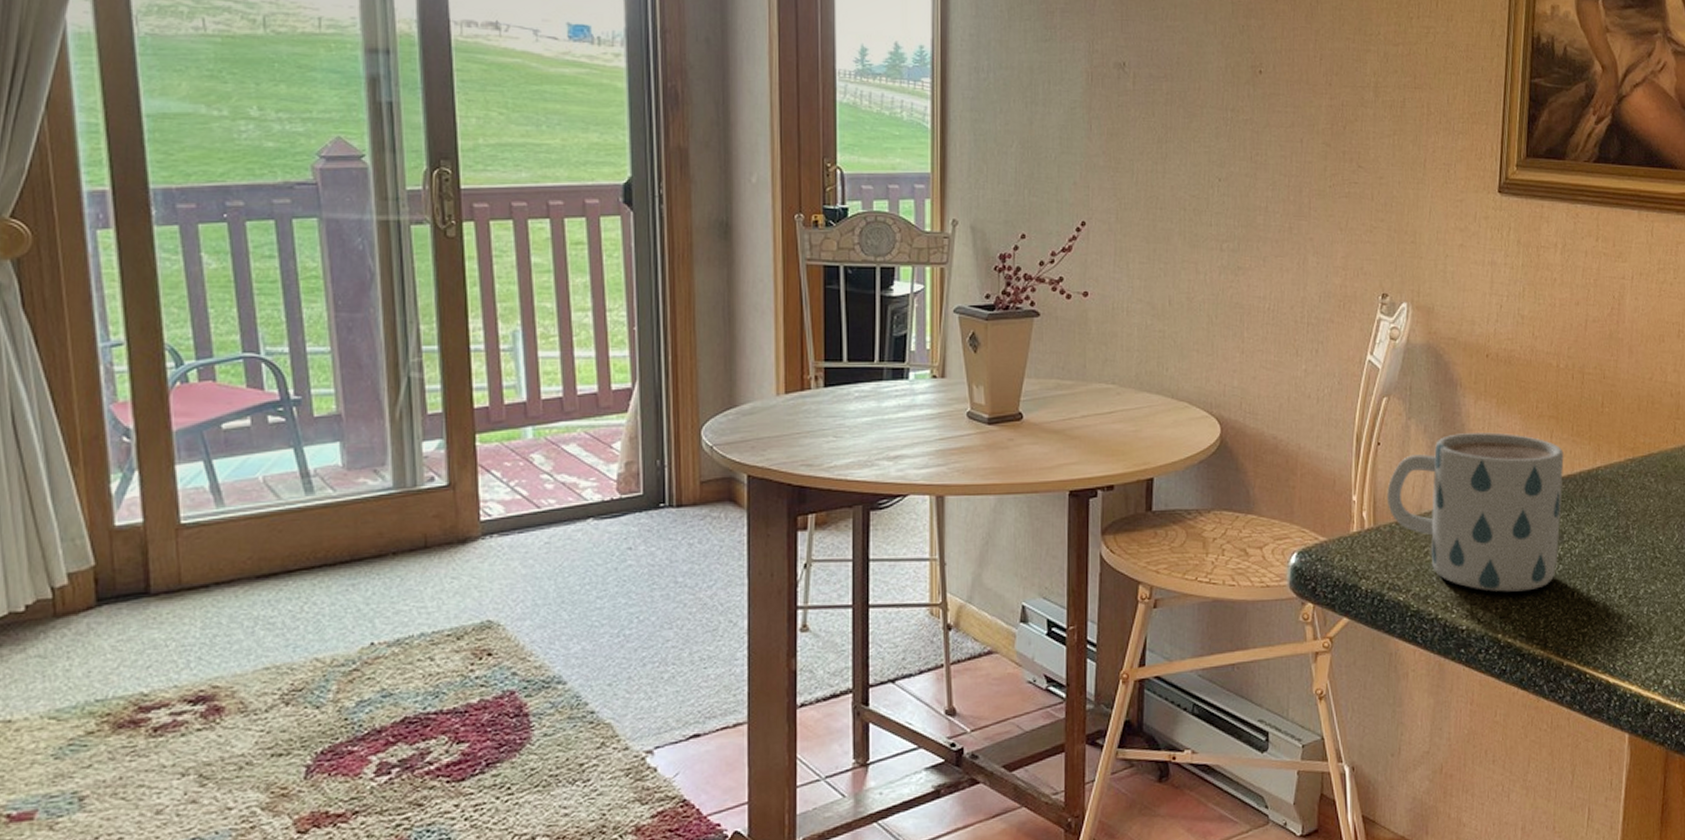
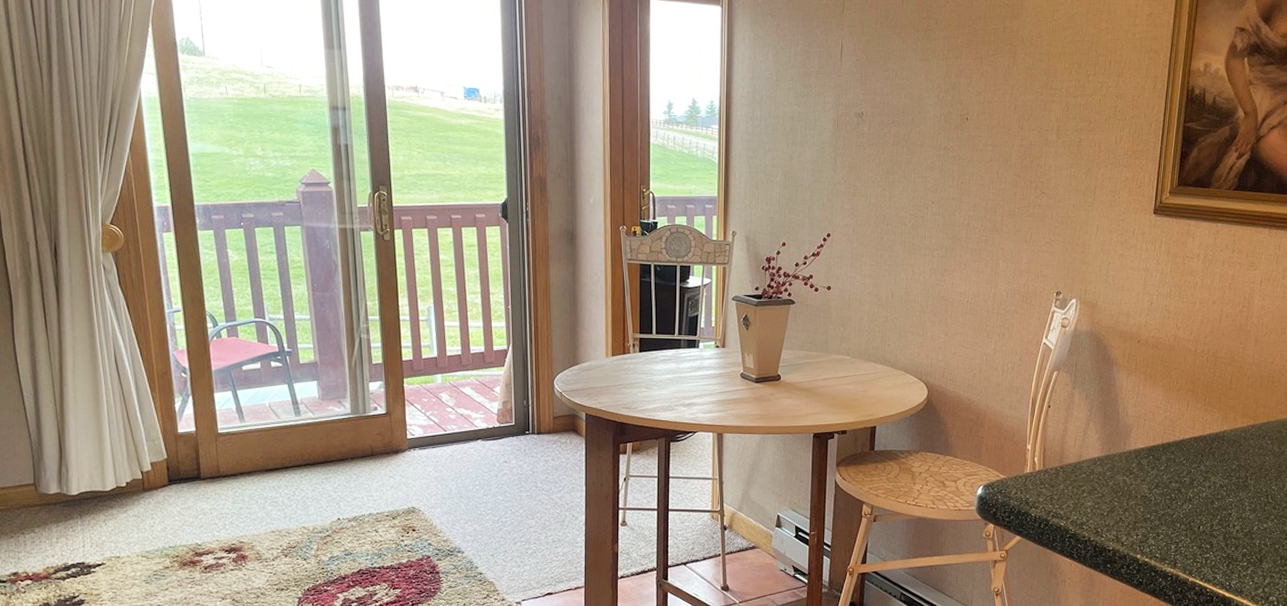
mug: present [1387,432,1564,592] -> none [1054,401,1197,523]

